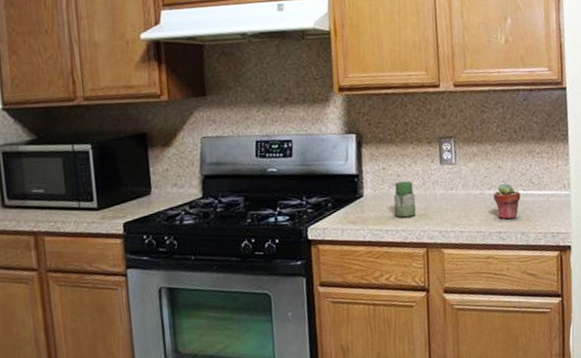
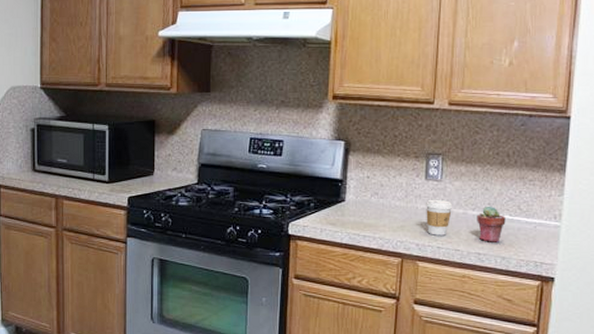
jar: present [393,181,416,218] -> none [373,191,396,226]
coffee cup: none [443,183,470,220] -> present [426,199,453,236]

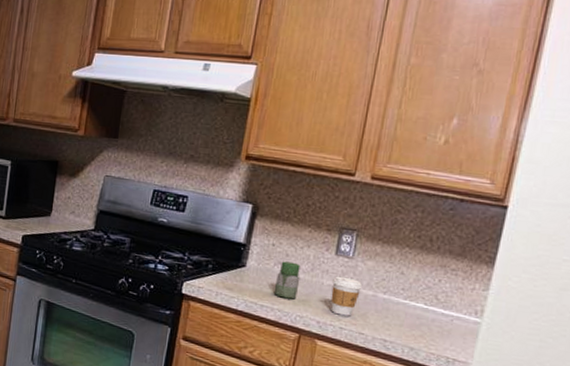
jar: none [373,191,396,226] -> present [273,261,301,300]
potted succulent: present [477,206,506,242] -> none [387,291,420,331]

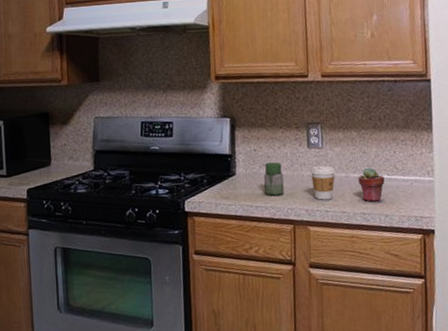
potted succulent: none [387,291,420,331] -> present [358,167,385,202]

